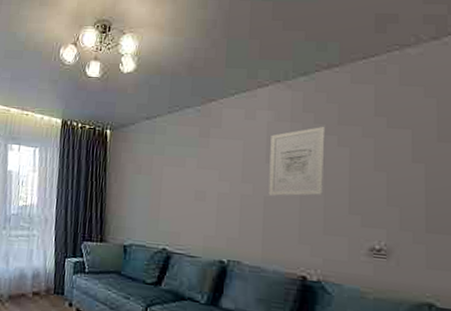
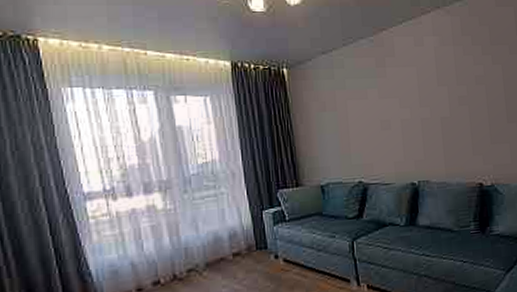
wall art: present [268,126,326,196] -> none [439,47,486,116]

